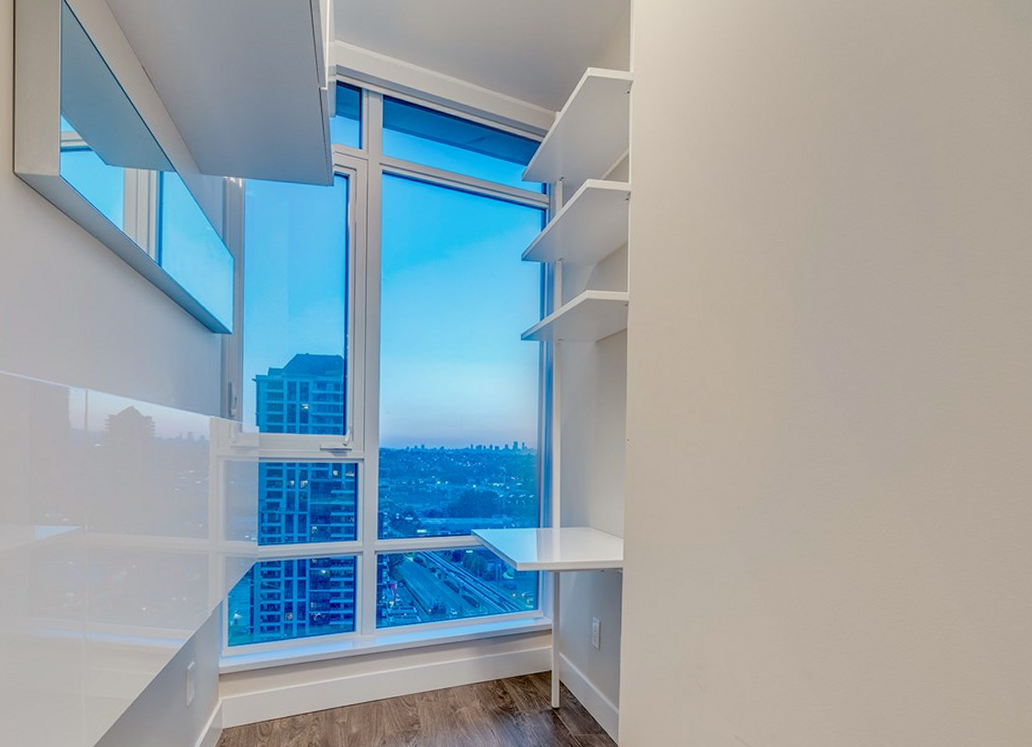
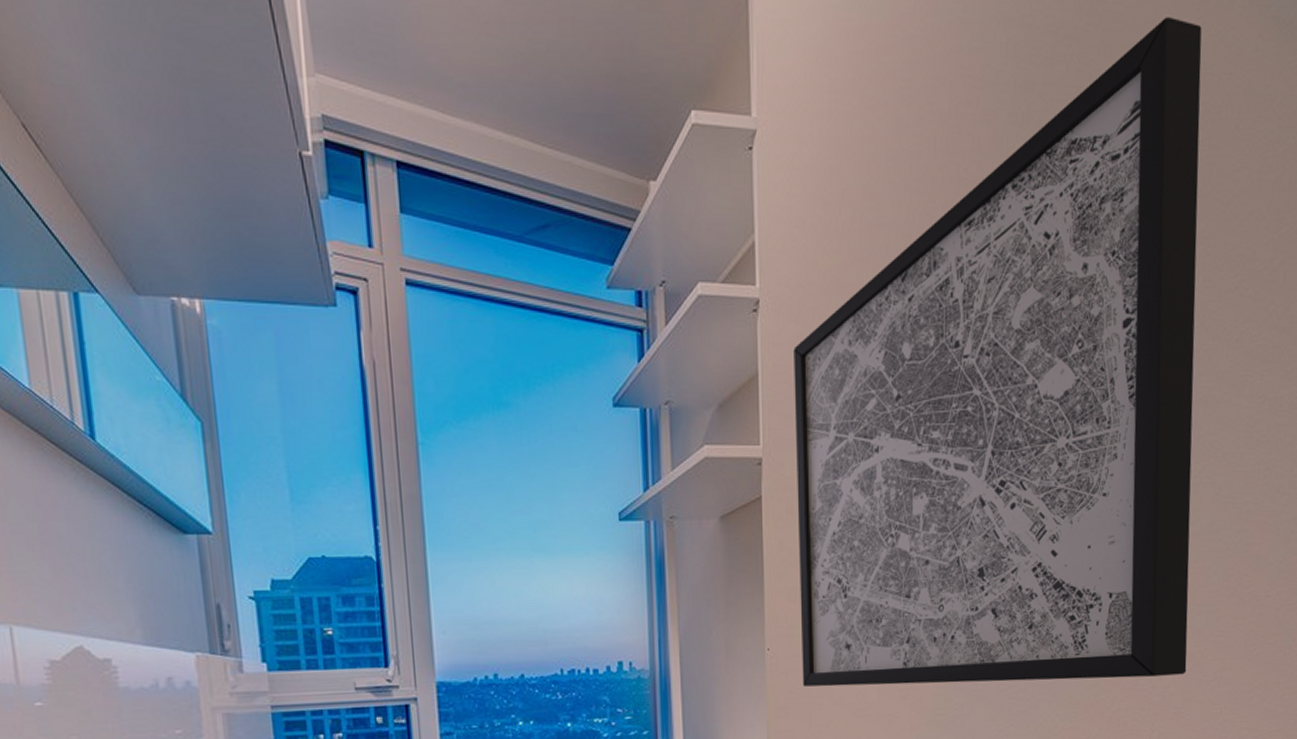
wall art: none [653,14,961,480] -> present [793,17,1202,687]

